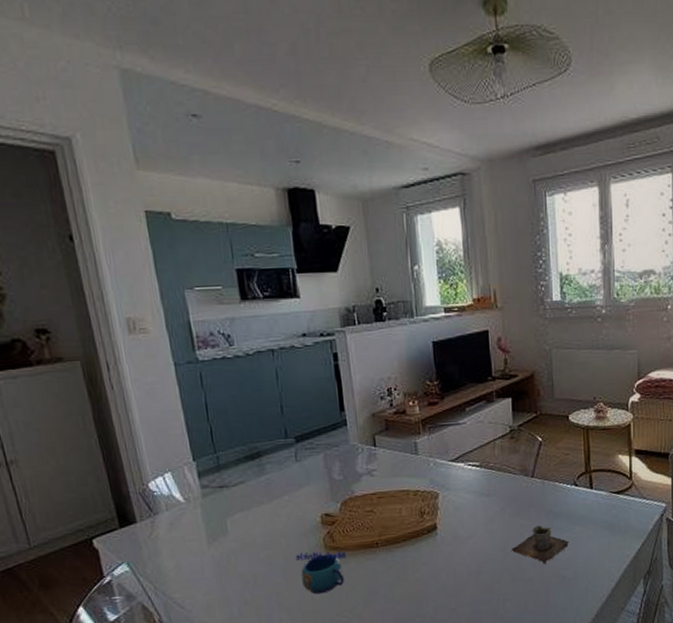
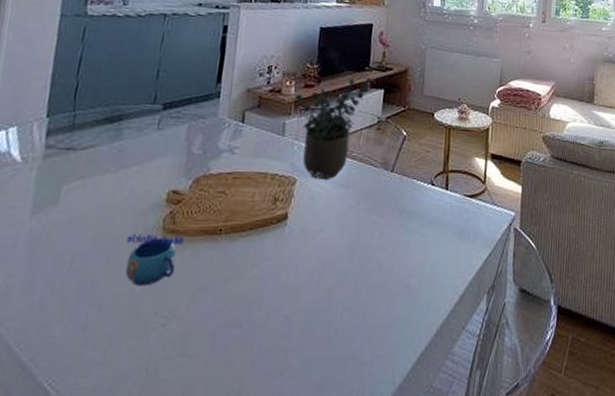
potted plant: none [421,375,498,492] -> present [294,66,374,181]
cup: present [512,525,569,563] -> none [360,224,418,268]

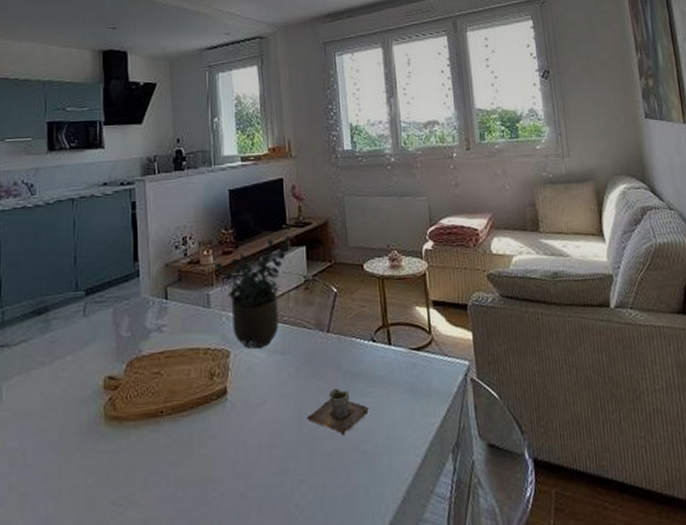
mug: present [125,233,184,286] -> none [71,421,127,477]
cup: none [360,224,418,268] -> present [307,387,369,434]

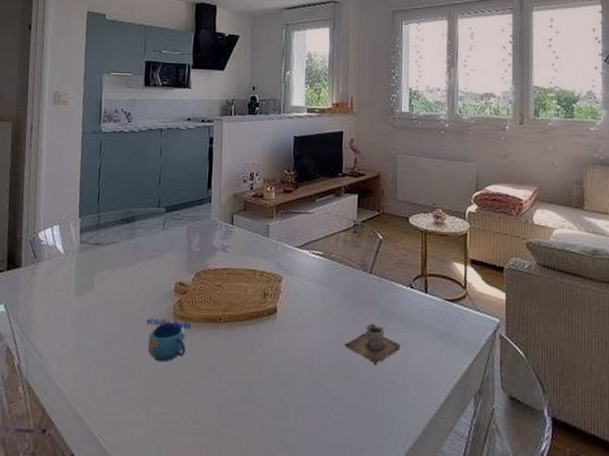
mug: none [71,421,127,477] -> present [146,317,191,362]
potted plant: present [214,223,292,349] -> none [275,172,347,279]

